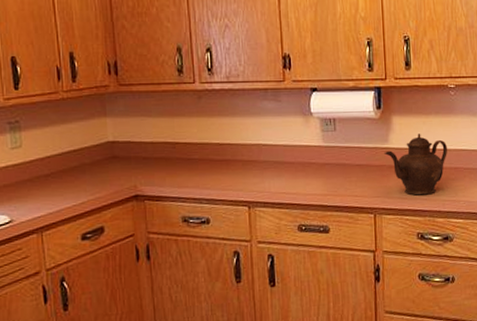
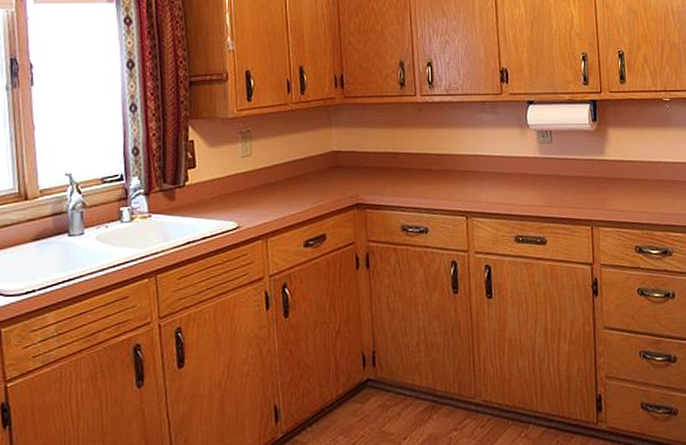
teapot: present [384,134,448,196] -> none [600,146,665,208]

